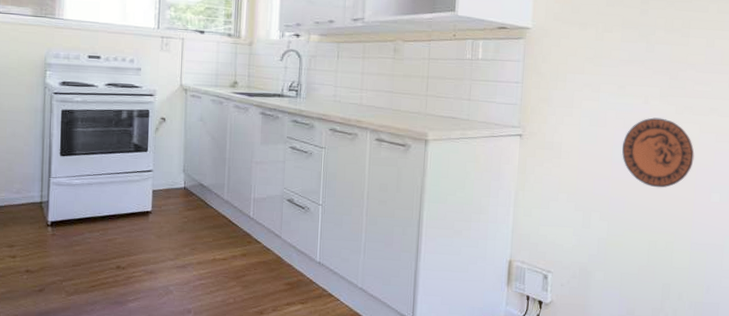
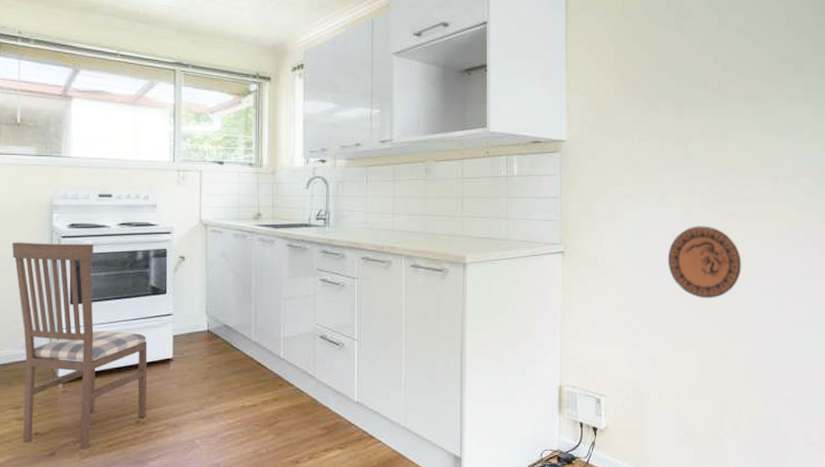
dining chair: none [9,95,129,288] -> present [12,242,148,450]

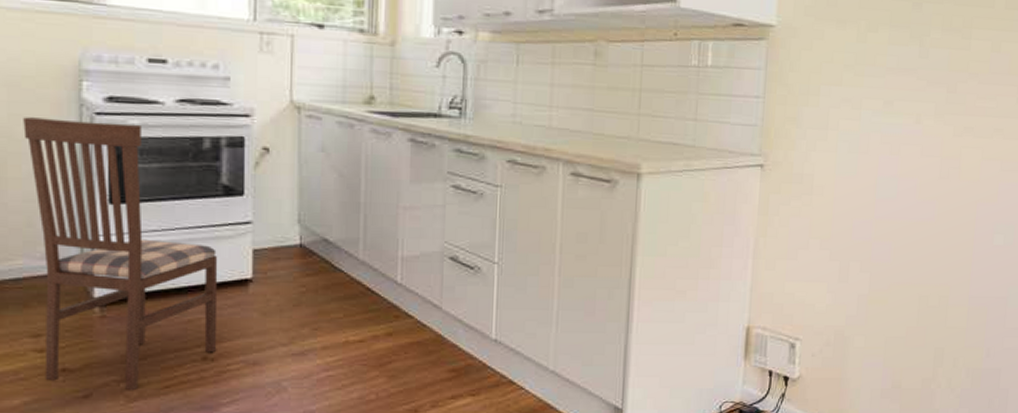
decorative plate: present [668,226,742,299] -> none [888,141,975,230]

